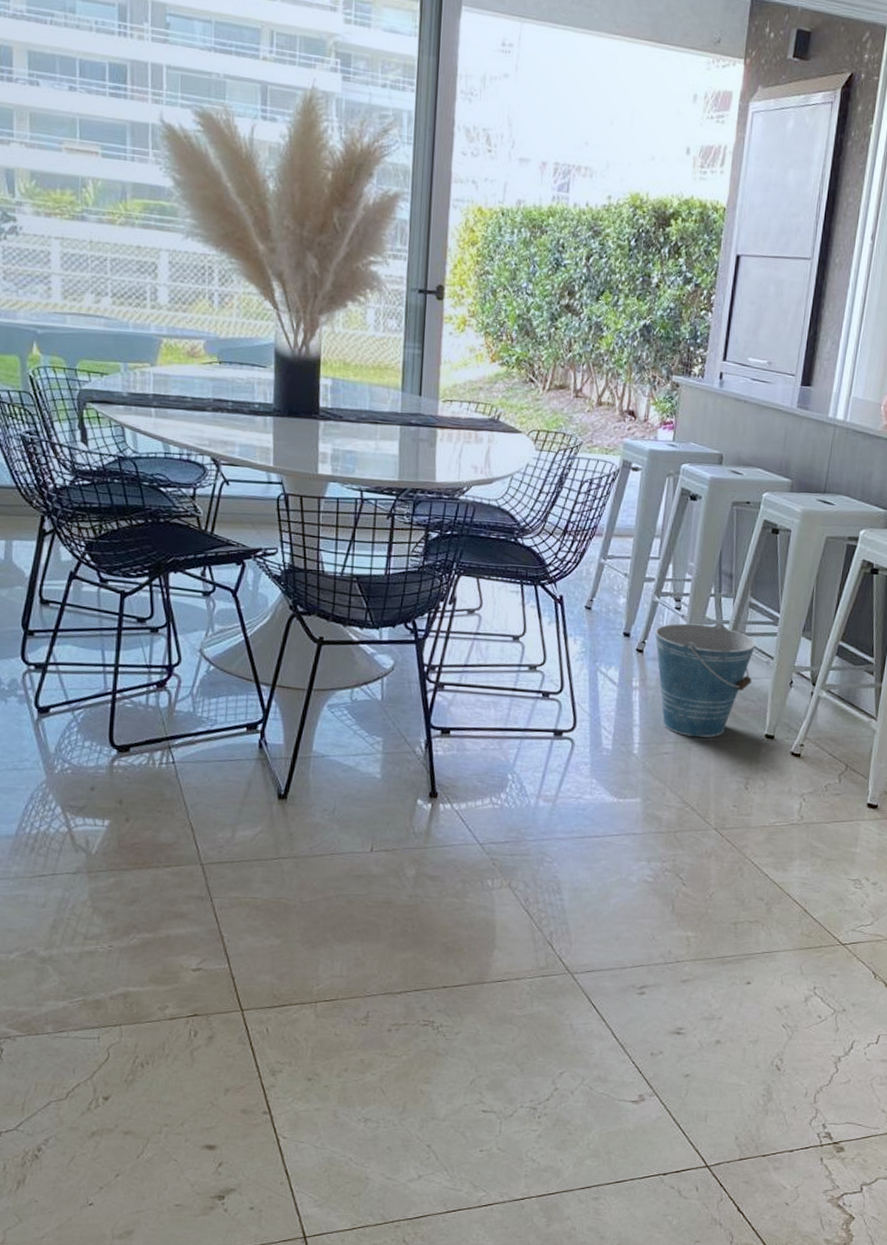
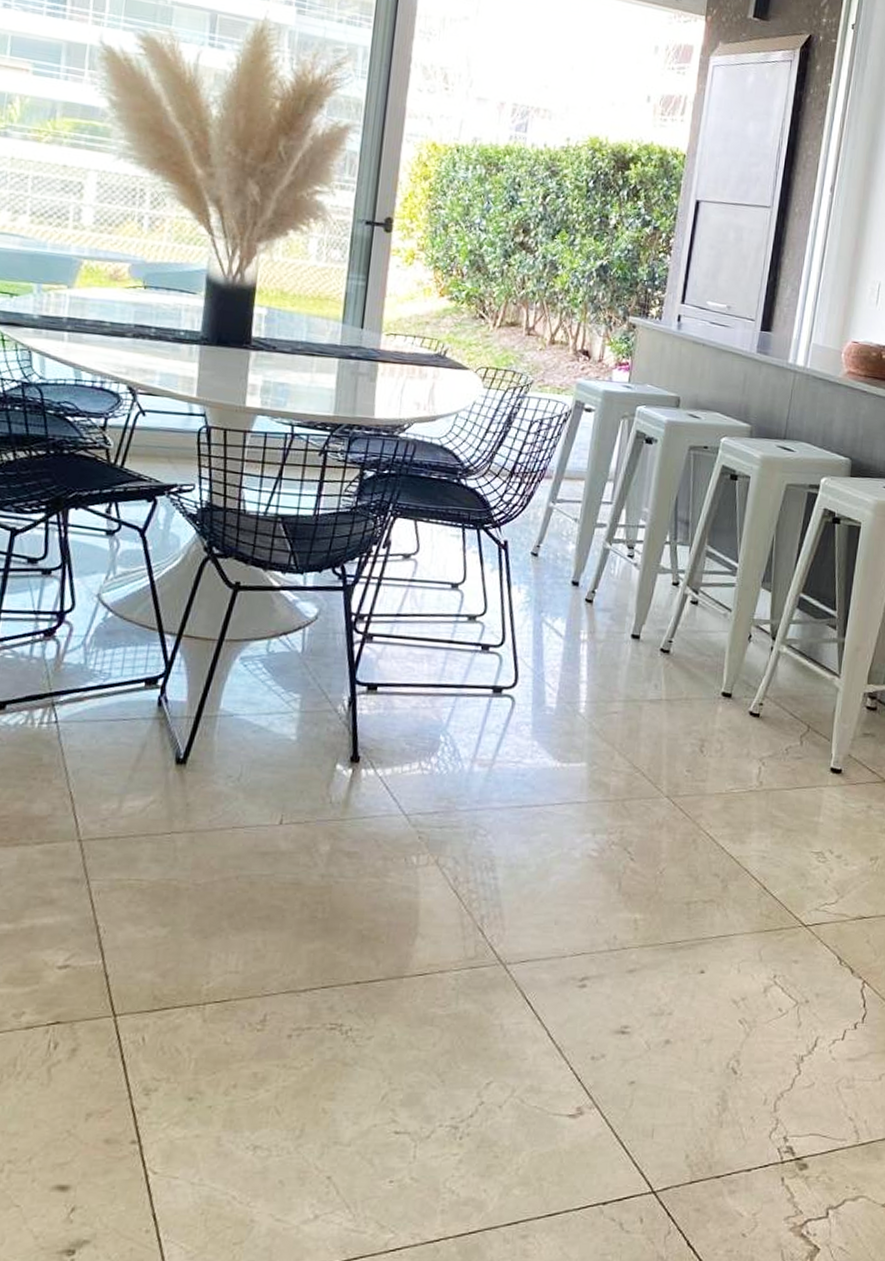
bucket: present [655,623,757,737] -> none [605,572,714,695]

